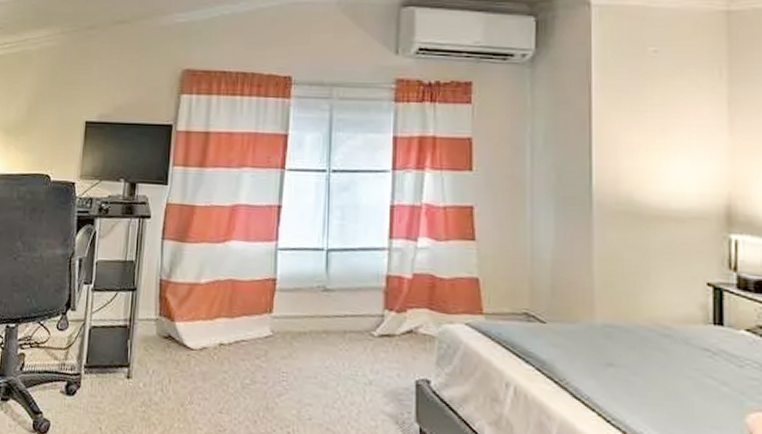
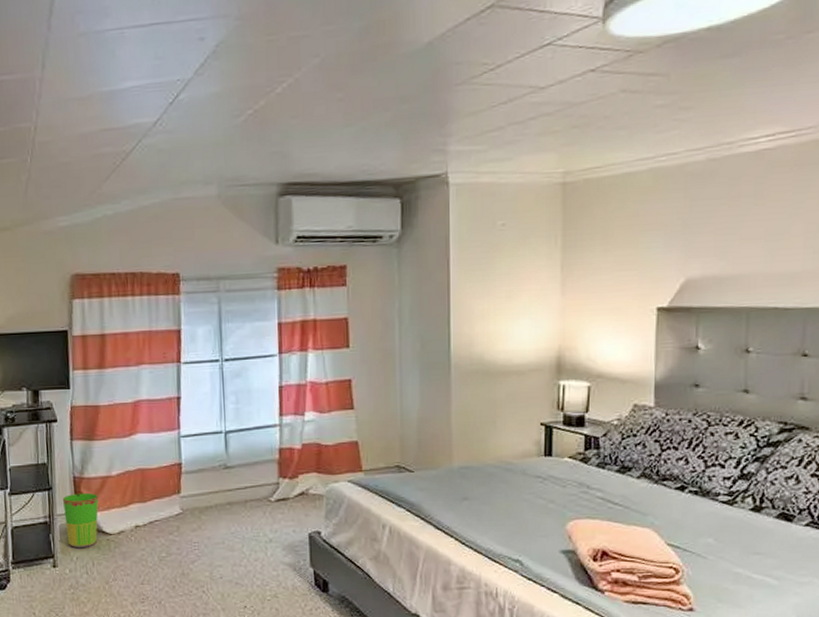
waste bin: none [146,298,184,360] -> present [63,492,99,547]

